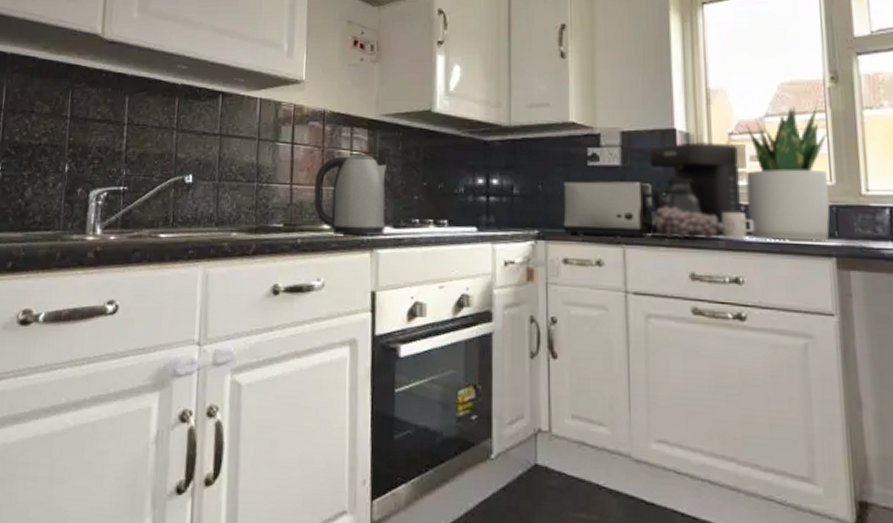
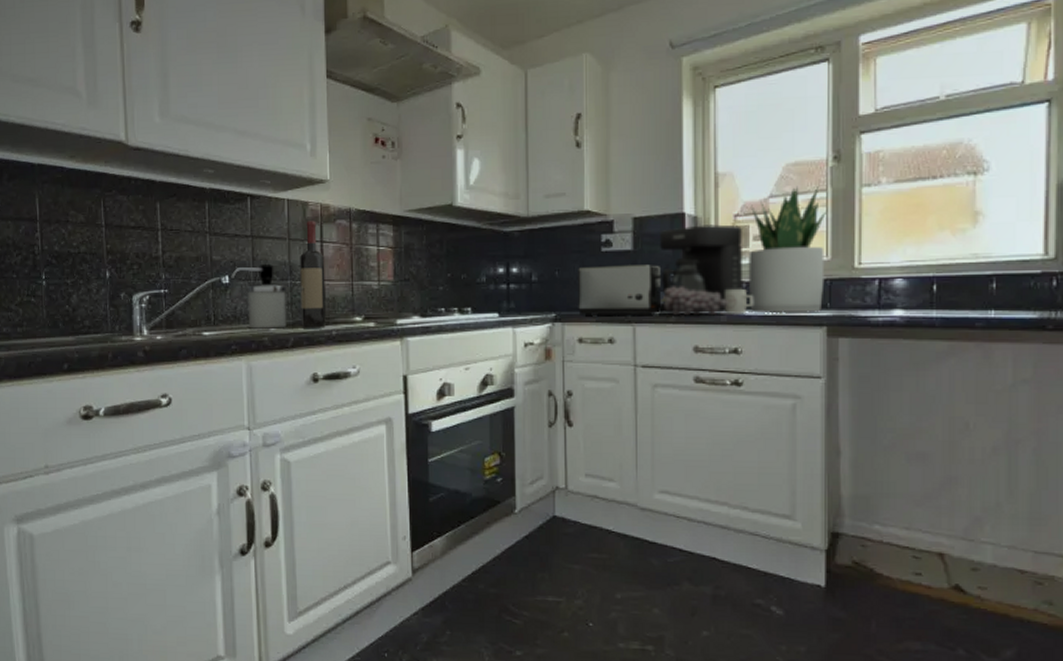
soap dispenser: none [194,165,253,234] -> present [231,264,287,329]
wine bottle: none [264,121,295,235] -> present [300,220,326,328]
kettle: present [314,153,387,236] -> none [345,249,413,325]

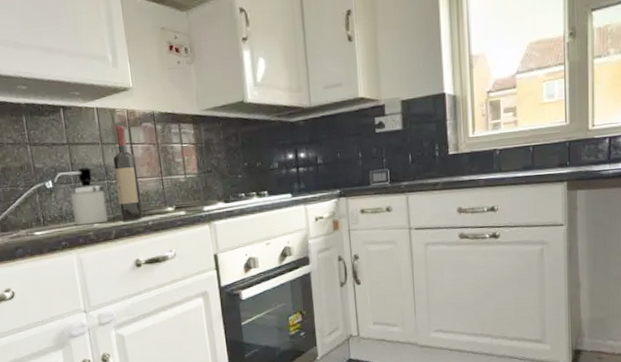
toaster: present [578,265,662,316] -> none [357,140,428,190]
coffee maker: present [659,224,744,315] -> none [425,100,497,183]
fruit: present [660,286,728,316] -> none [428,157,485,184]
mug: present [724,289,754,314] -> none [481,156,507,178]
planter: present [748,185,826,313] -> none [500,61,564,175]

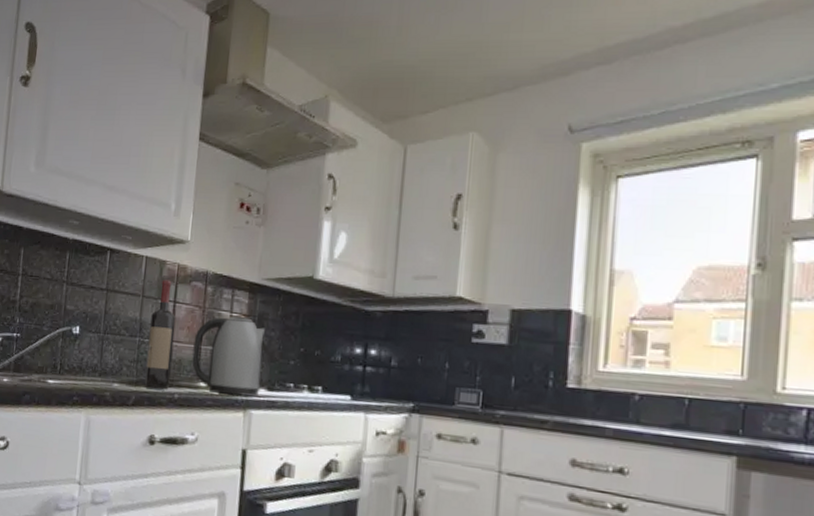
soap dispenser: present [53,167,108,226] -> none [81,318,135,385]
kettle: none [154,145,218,214] -> present [192,315,265,397]

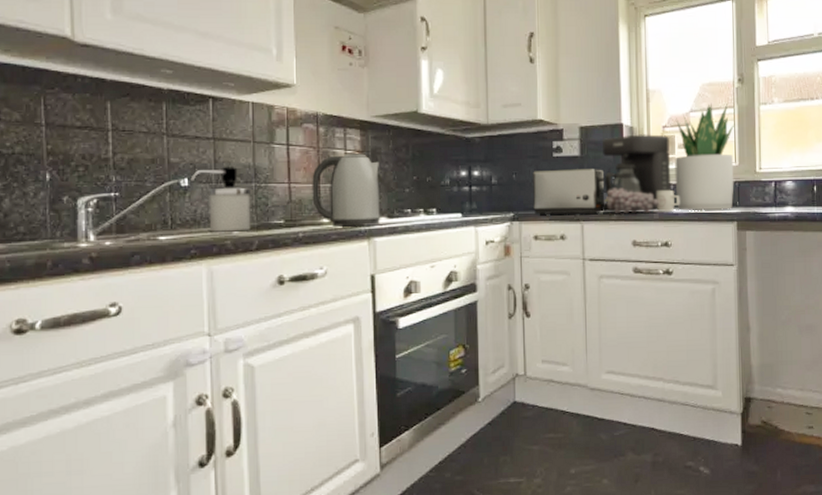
soap dispenser: none [81,318,135,385] -> present [190,167,252,232]
wine bottle: present [144,279,176,390] -> none [265,124,292,231]
toaster: none [440,357,539,419] -> present [533,169,605,215]
coffee maker: none [532,325,639,426] -> present [603,134,672,213]
fruit: none [535,389,616,428] -> present [604,188,660,214]
mug: none [610,400,648,430] -> present [656,190,680,212]
planter: none [641,292,744,439] -> present [674,102,734,211]

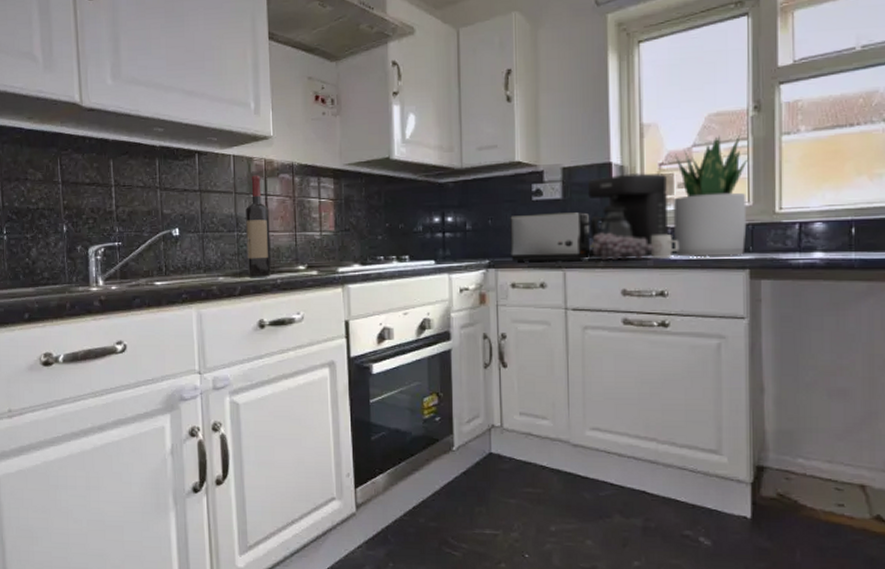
soap dispenser: present [190,167,252,232] -> none [180,217,234,278]
wine bottle: none [265,124,292,231] -> present [246,175,271,277]
kettle: present [312,152,380,227] -> none [288,201,353,274]

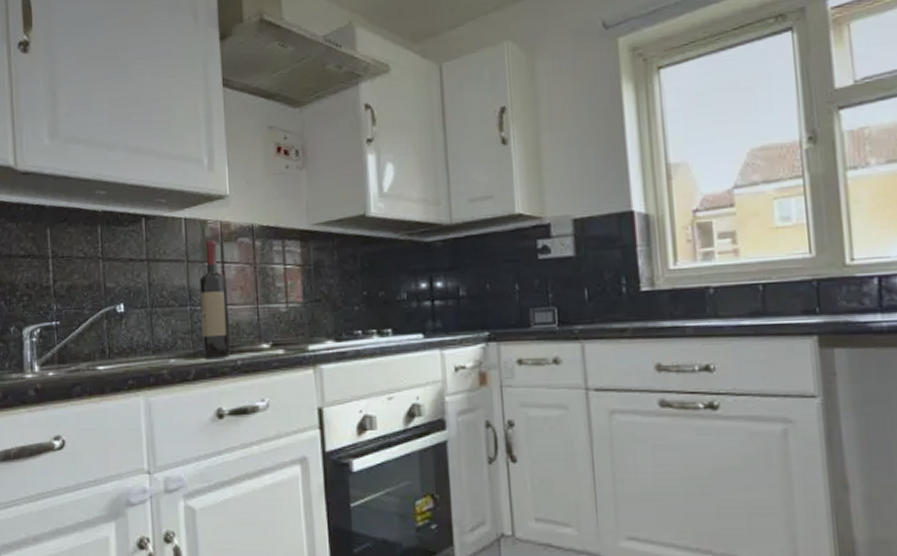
toaster: present [510,212,590,262] -> none [512,271,612,333]
coffee maker: present [588,173,669,260] -> none [606,222,711,329]
fruit: present [589,232,654,261] -> none [611,294,694,330]
mug: present [650,235,680,259] -> none [687,295,726,326]
planter: present [673,135,748,257] -> none [710,172,810,322]

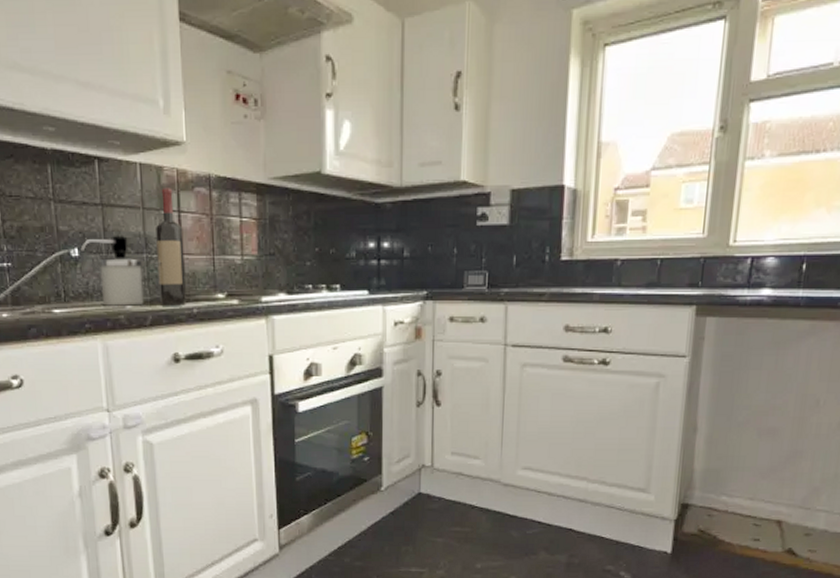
soap dispenser: none [126,290,187,361] -> present [80,236,144,306]

